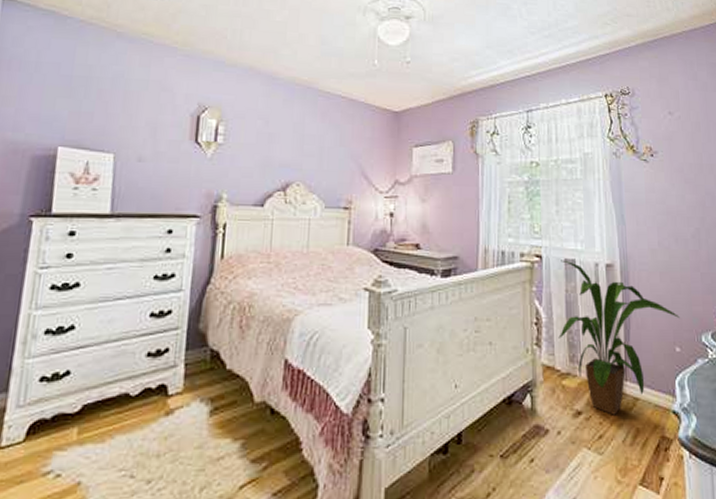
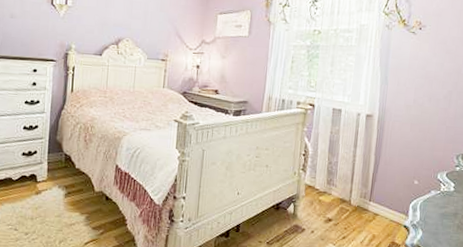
house plant: present [558,260,680,415] -> none [320,109,422,224]

